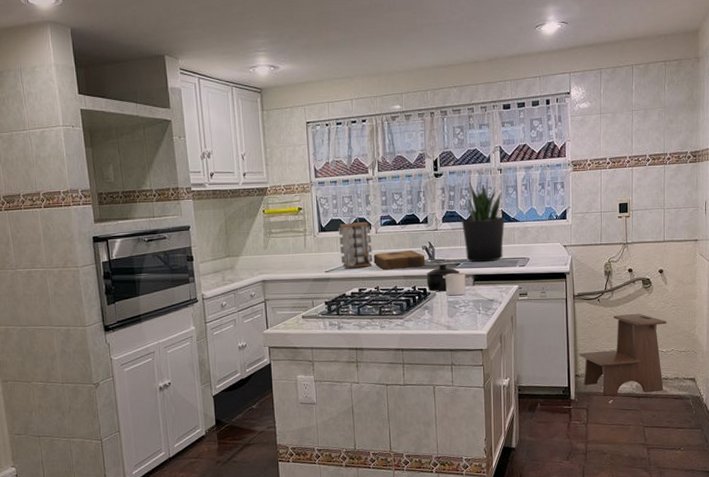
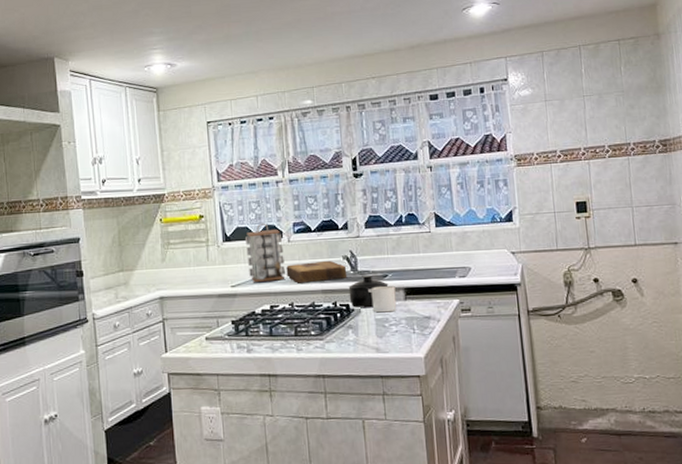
planter: present [461,181,505,262] -> none [387,181,439,273]
step stool: present [579,313,667,396] -> none [540,331,651,433]

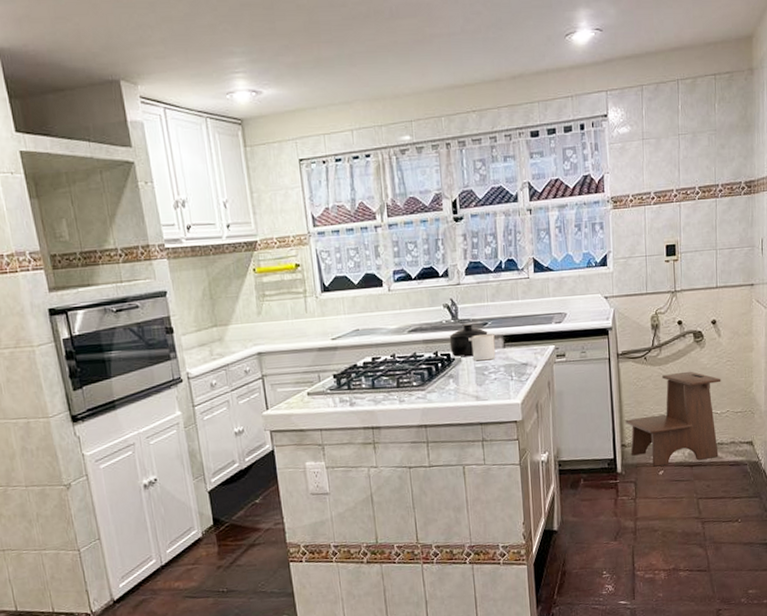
spice rack: present [245,223,285,283] -> none [345,271,386,335]
cutting board: present [286,260,348,284] -> none [387,309,448,334]
step stool: none [540,331,651,433] -> present [625,371,721,467]

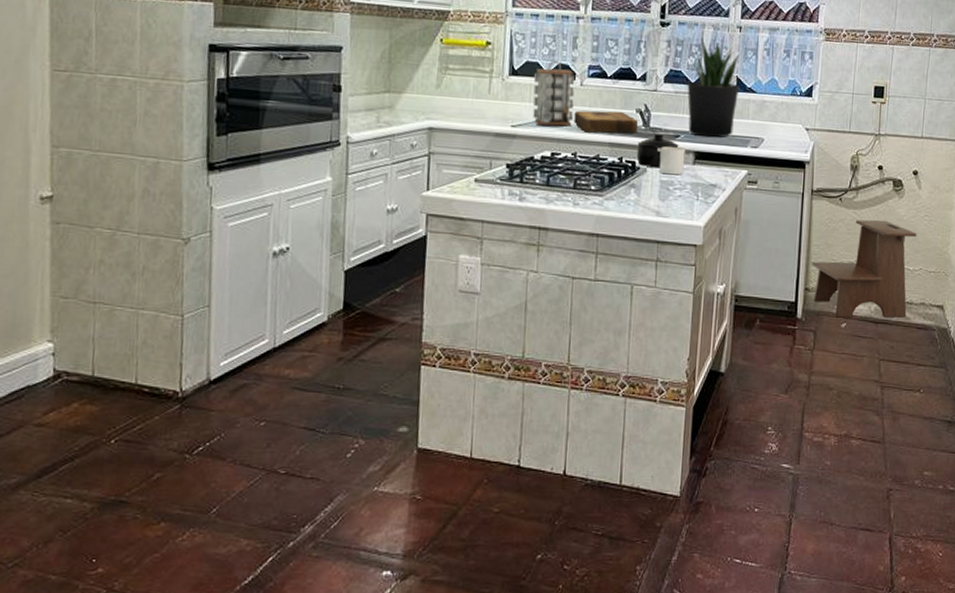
spice rack: none [345,271,386,335] -> present [532,60,575,127]
cutting board: none [387,309,448,334] -> present [574,110,639,134]
planter: none [487,225,537,320] -> present [687,37,741,138]

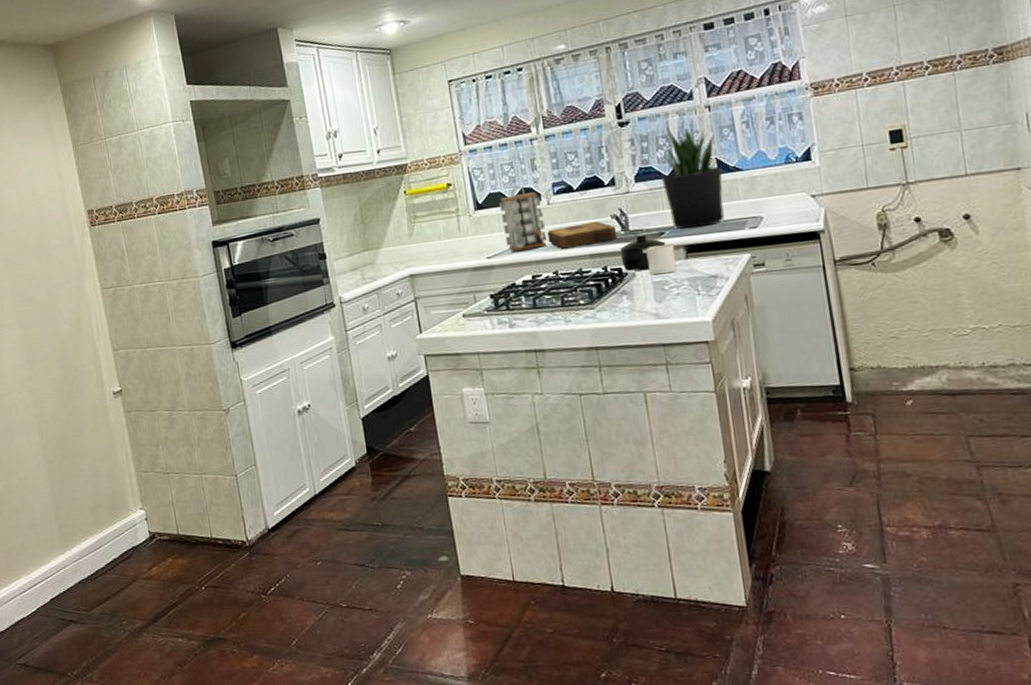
step stool: present [812,219,917,318] -> none [852,277,993,396]

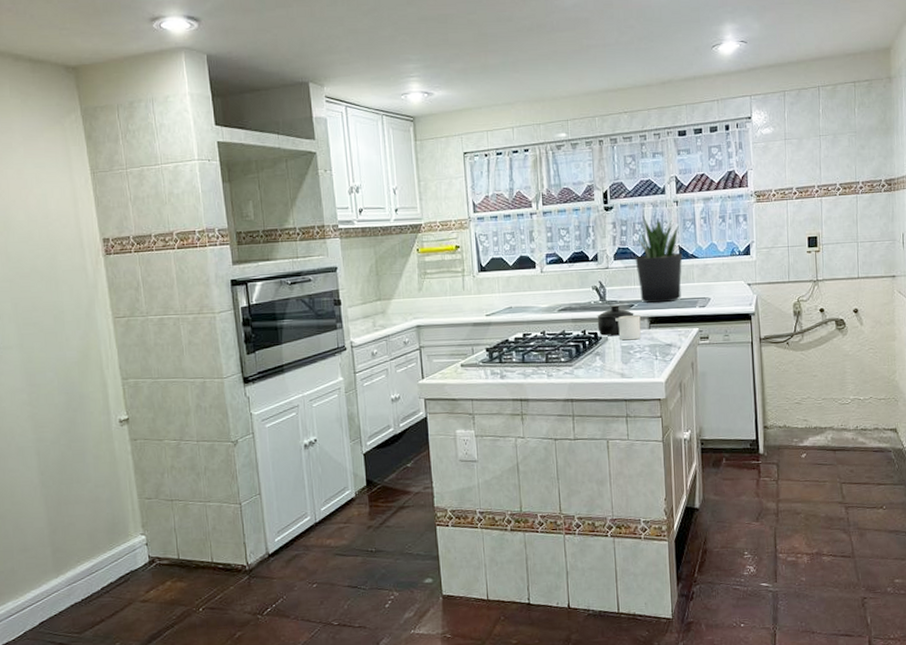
spice rack: present [499,186,547,252] -> none [500,254,538,312]
cutting board: present [547,221,618,249] -> none [539,290,596,313]

